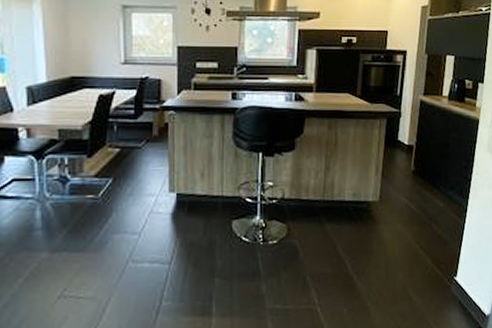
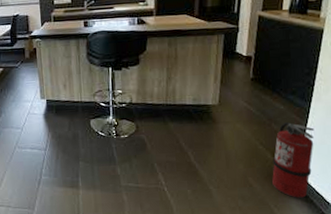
fire extinguisher: none [432,222,472,311] -> present [272,122,315,198]

